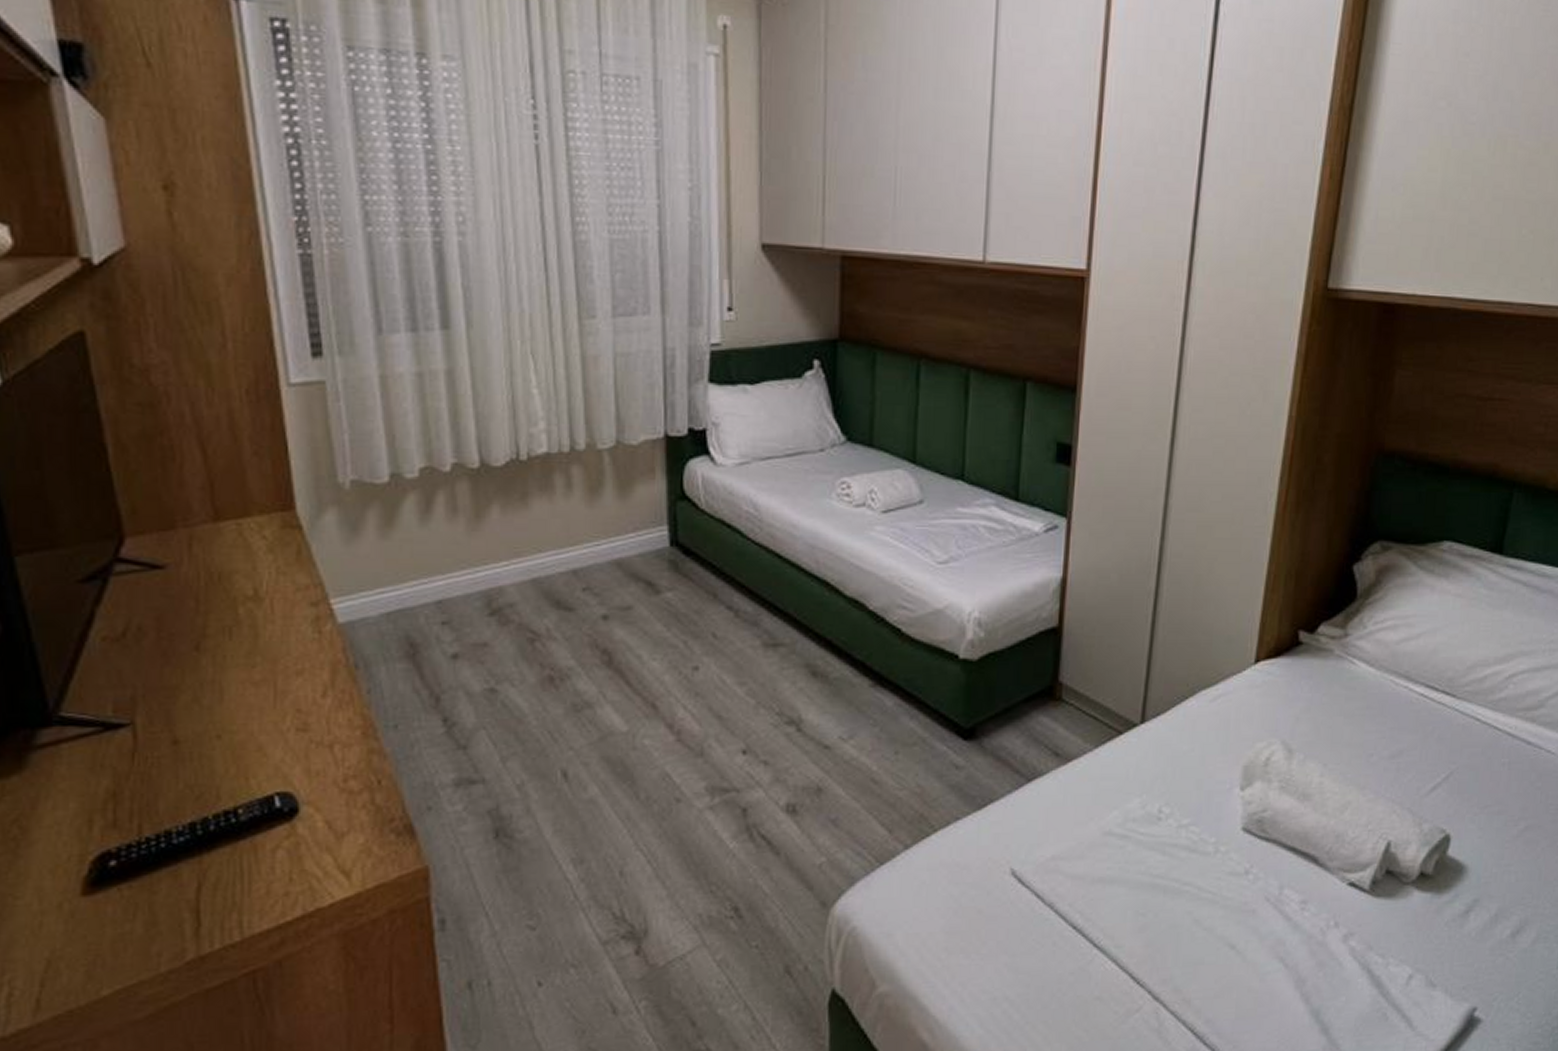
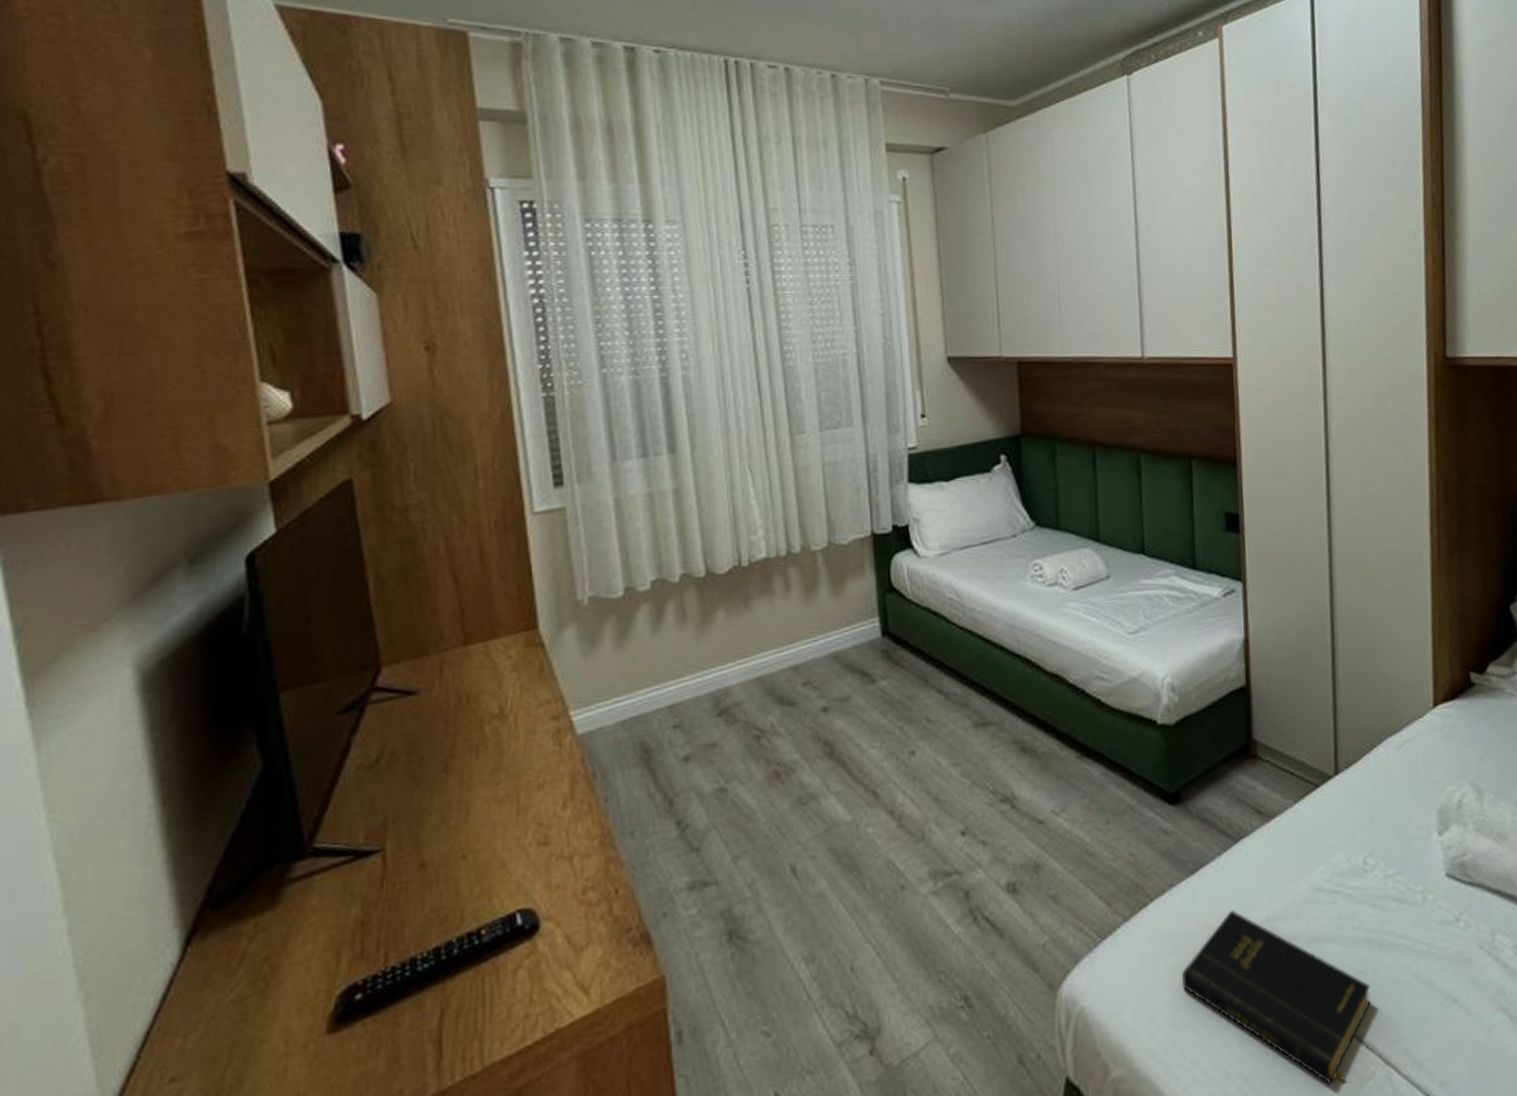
book: none [958,846,1148,1013] -> present [1182,909,1371,1084]

